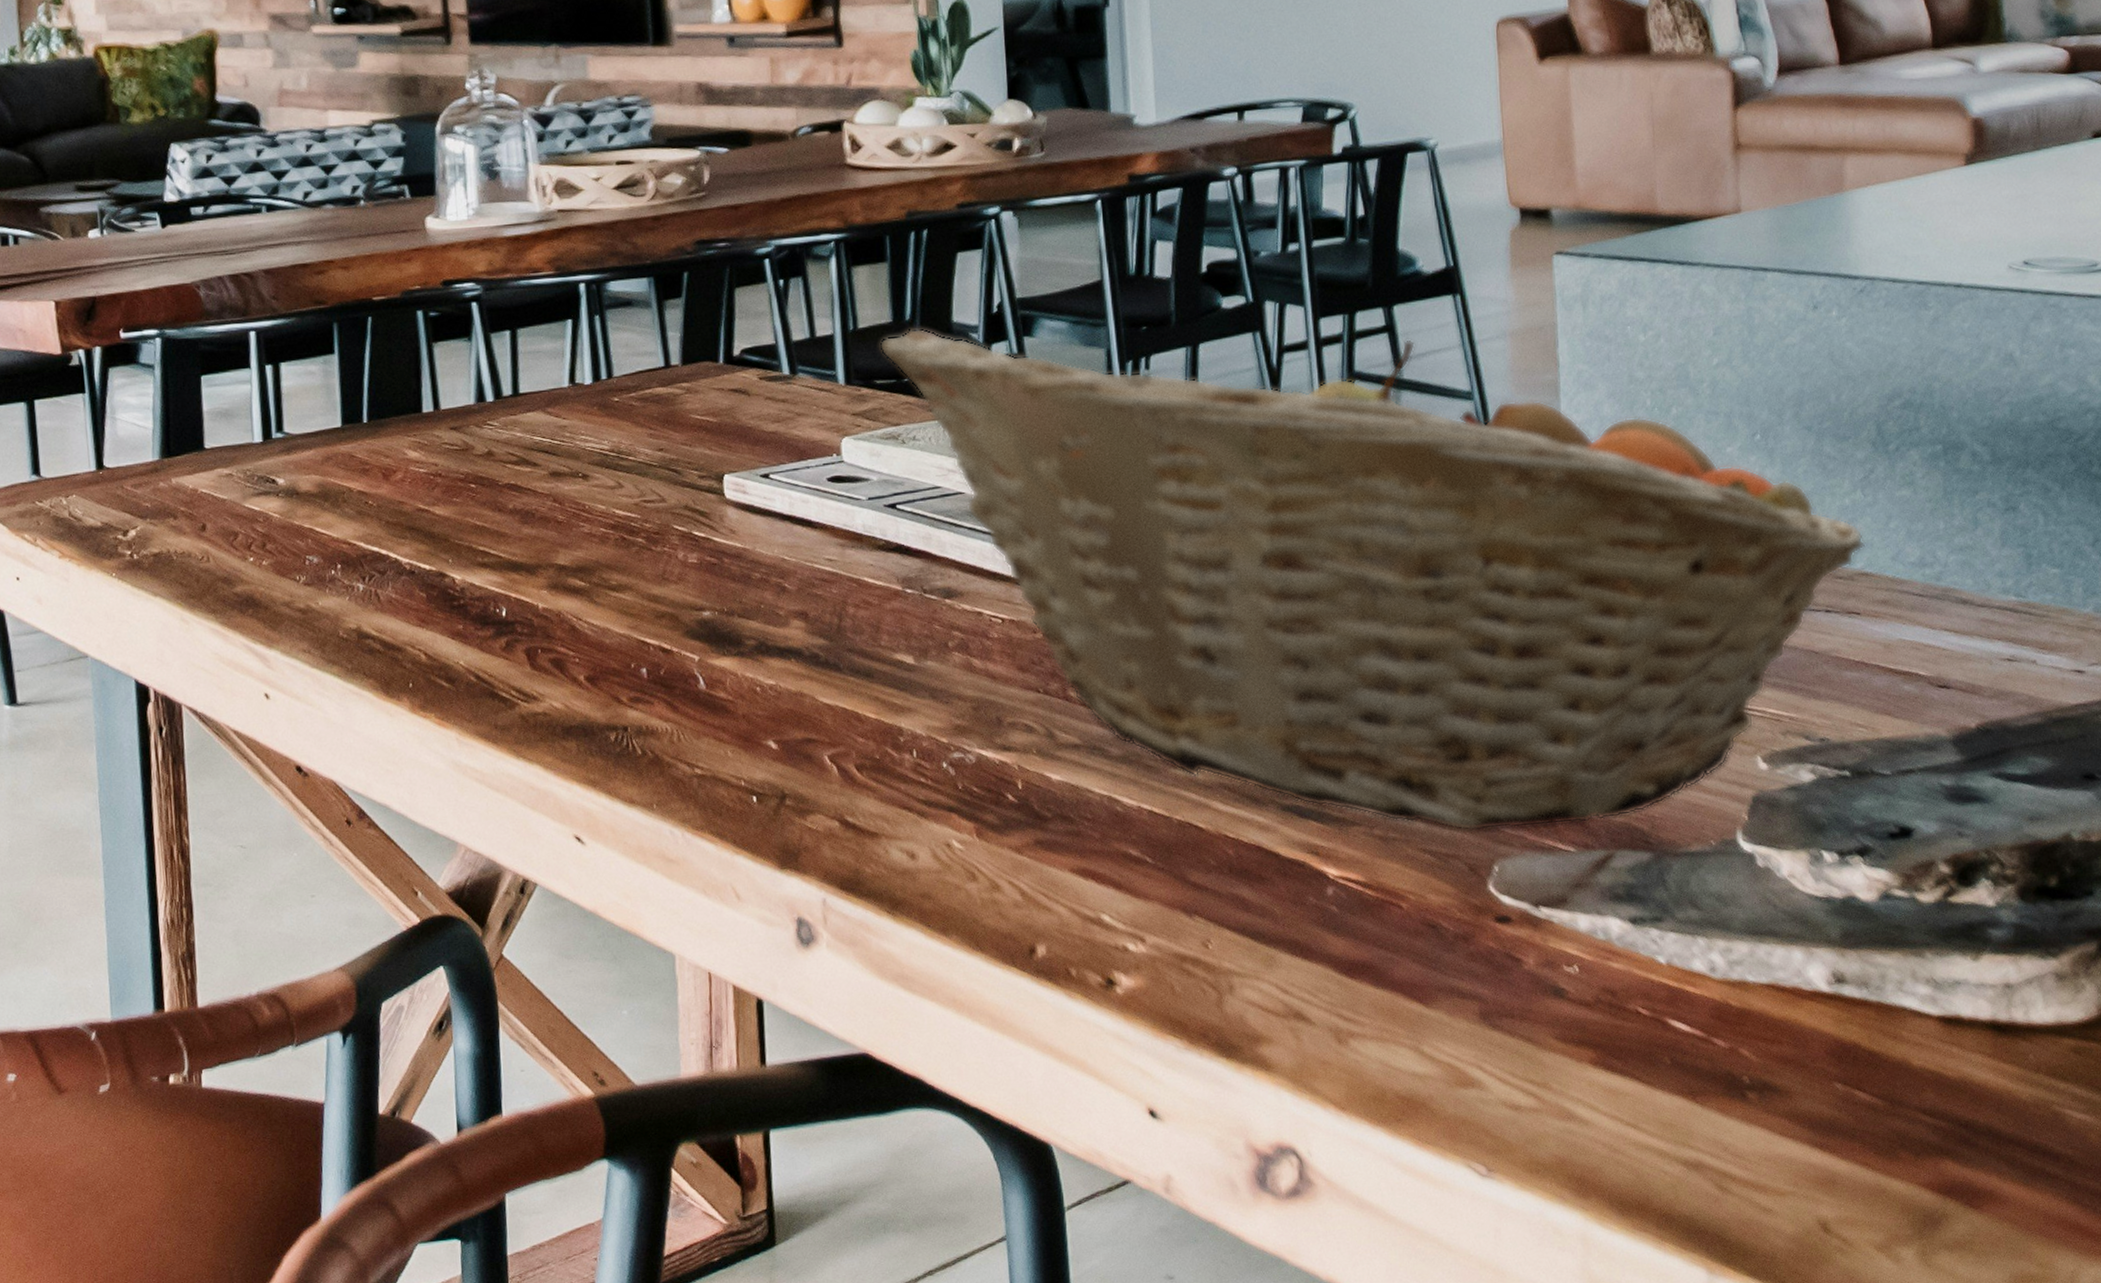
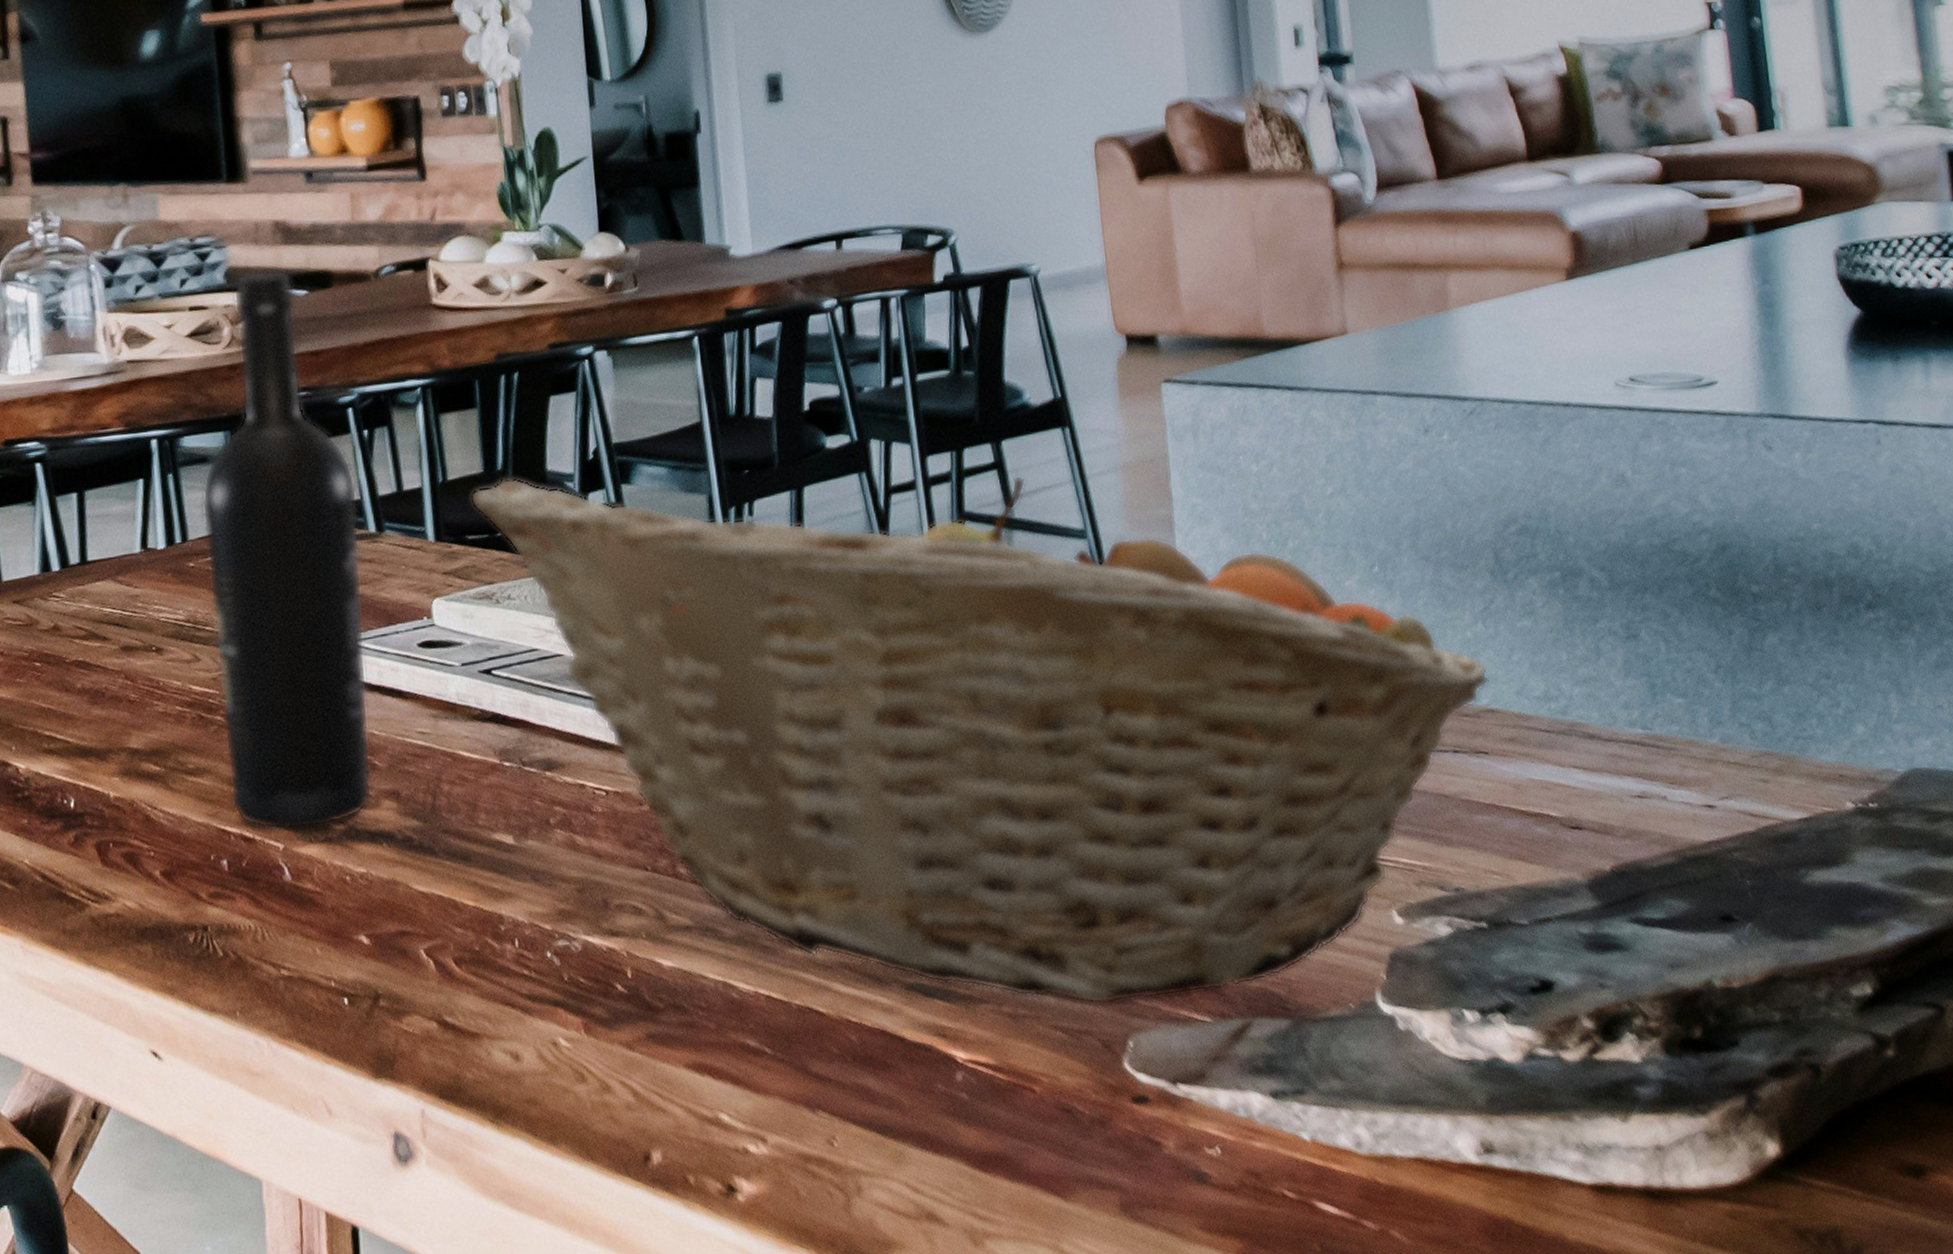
wine bottle: none [626,129,782,644] -> present [201,270,372,830]

